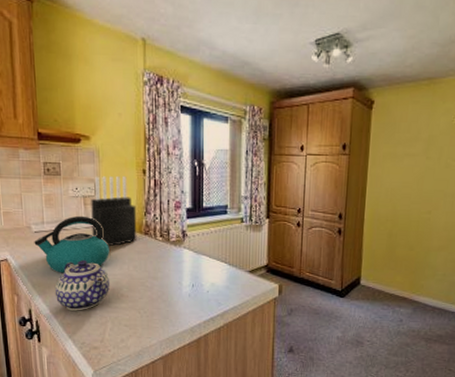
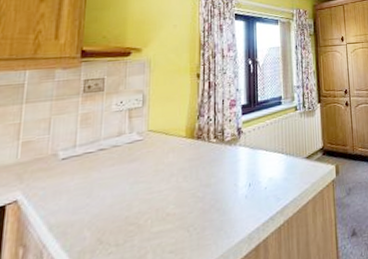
kettle: present [34,215,110,273] -> none [59,130,156,204]
teapot: present [54,259,110,311] -> none [79,180,154,251]
knife block: present [91,175,137,247] -> none [136,82,189,160]

